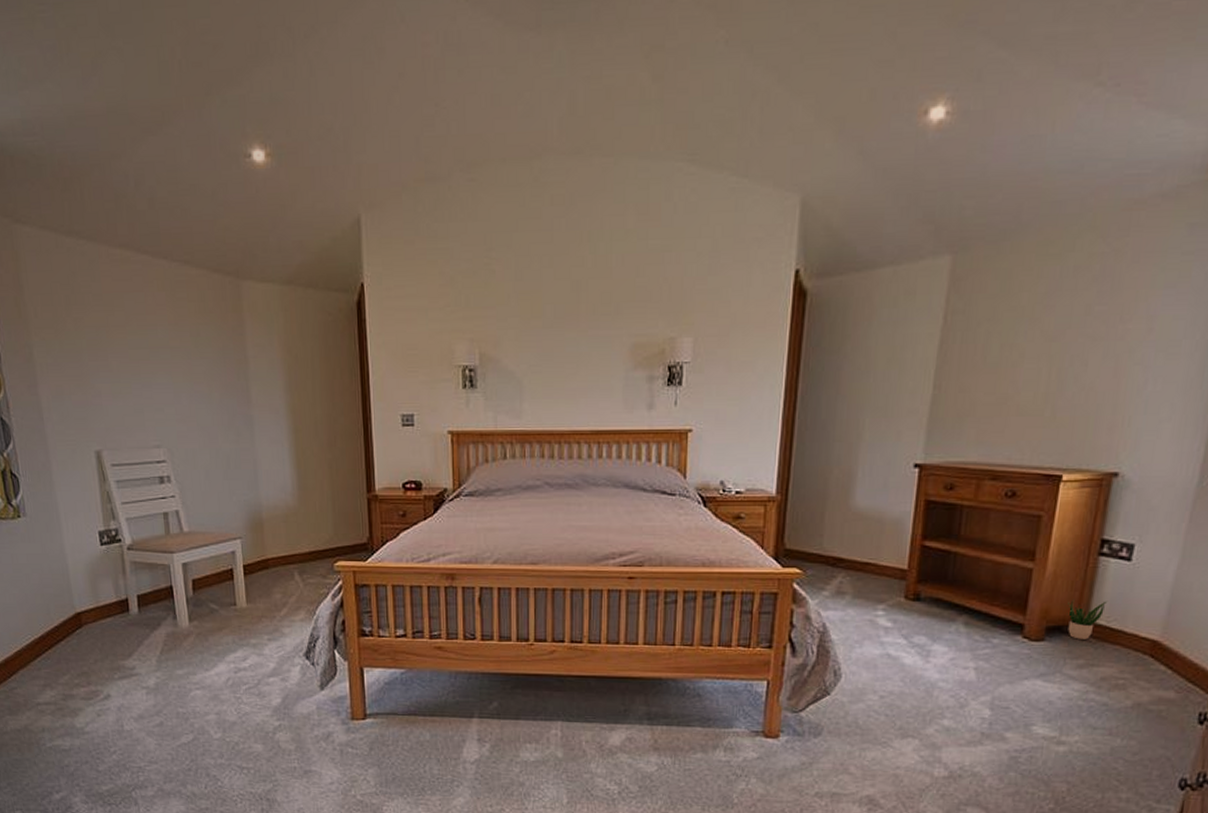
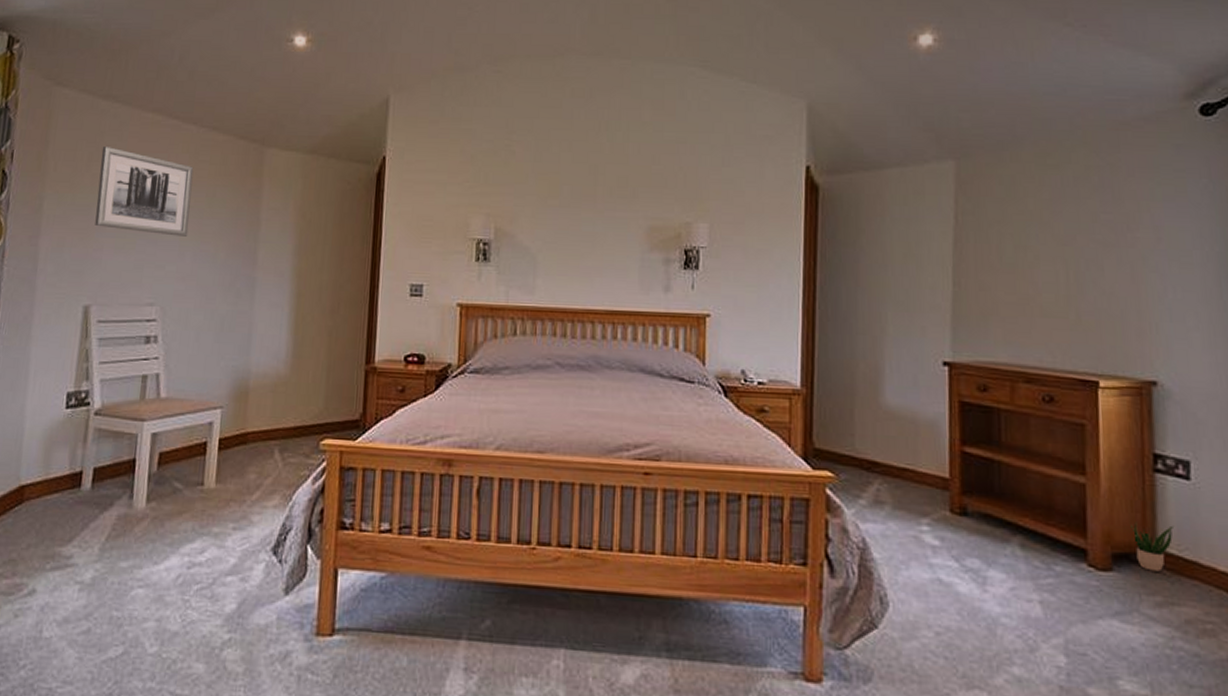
wall art: none [77,288,180,378] -> present [95,147,194,237]

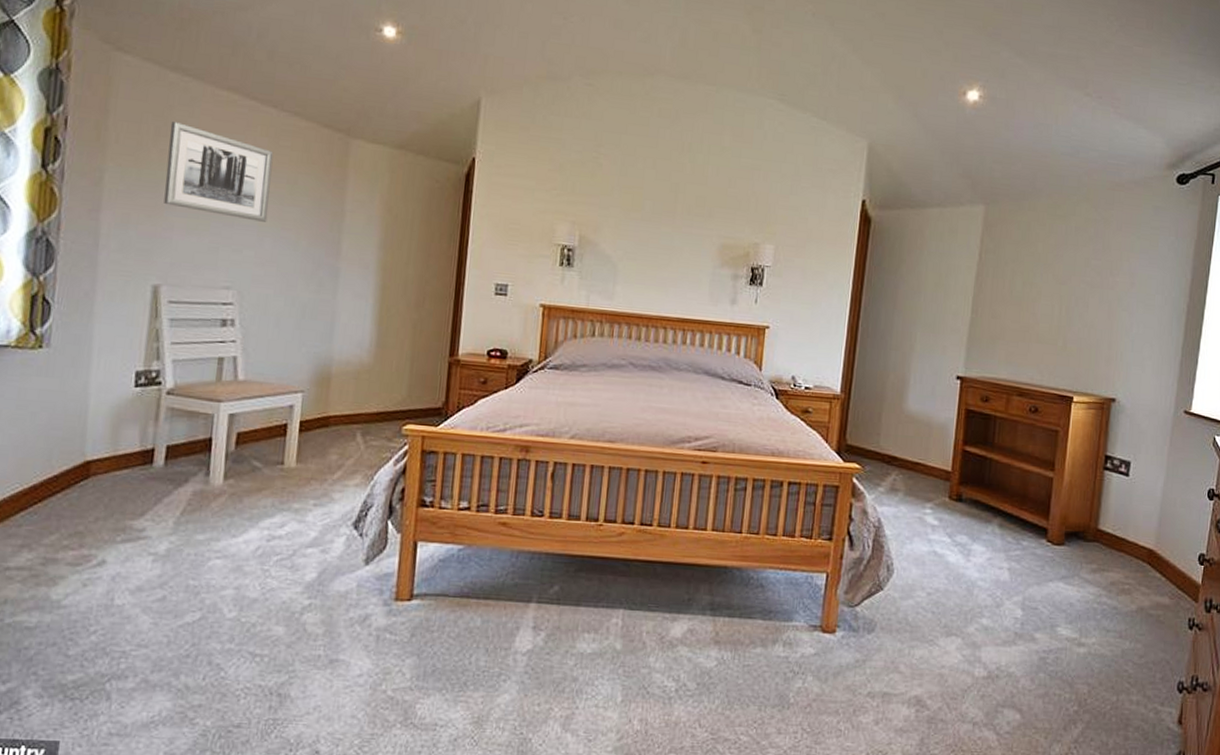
potted plant: present [1131,521,1175,572] -> none [1081,508,1113,546]

